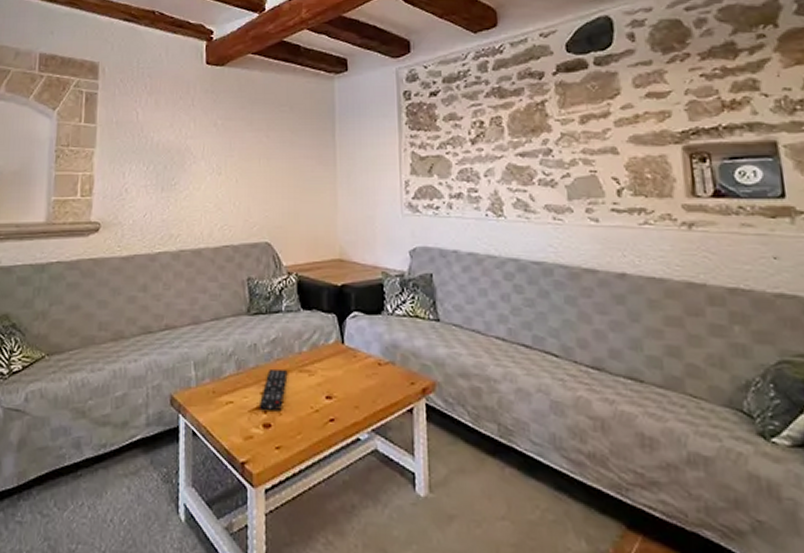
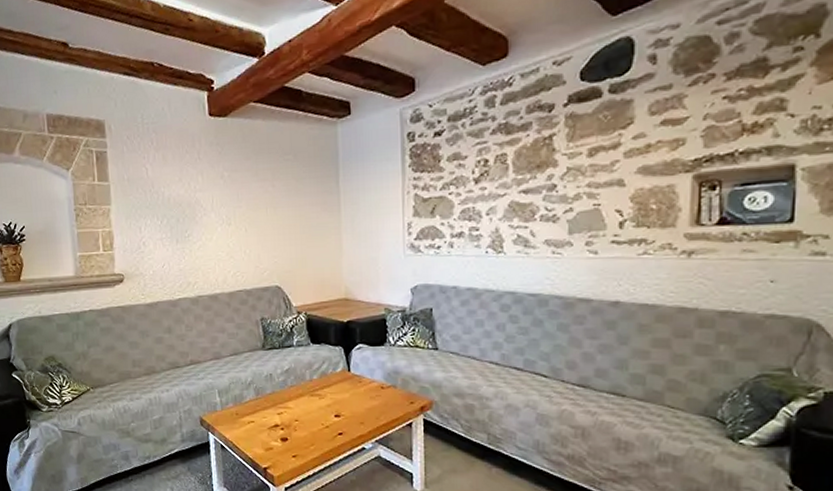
remote control: present [260,368,288,410] -> none [277,394,301,427]

